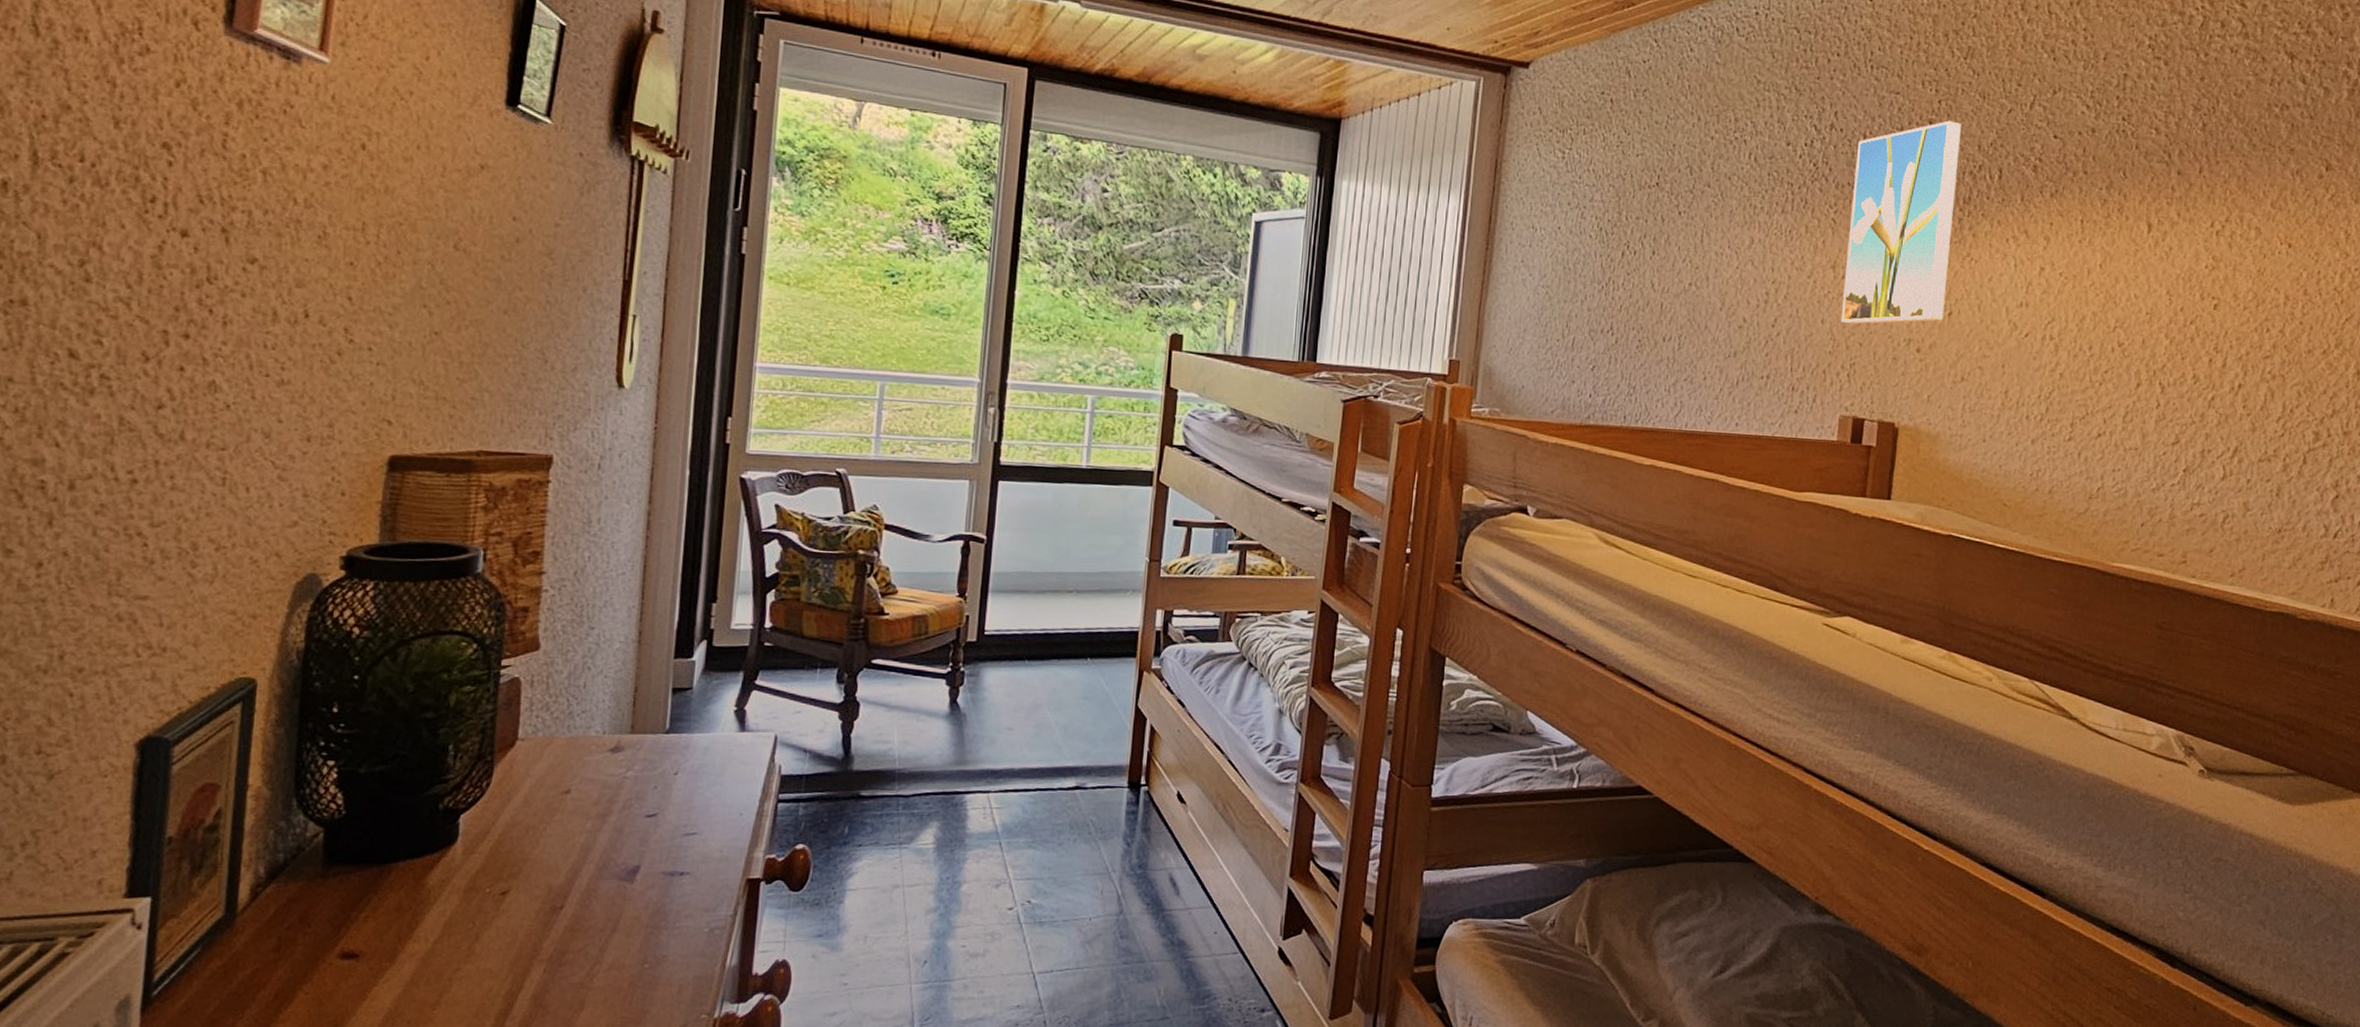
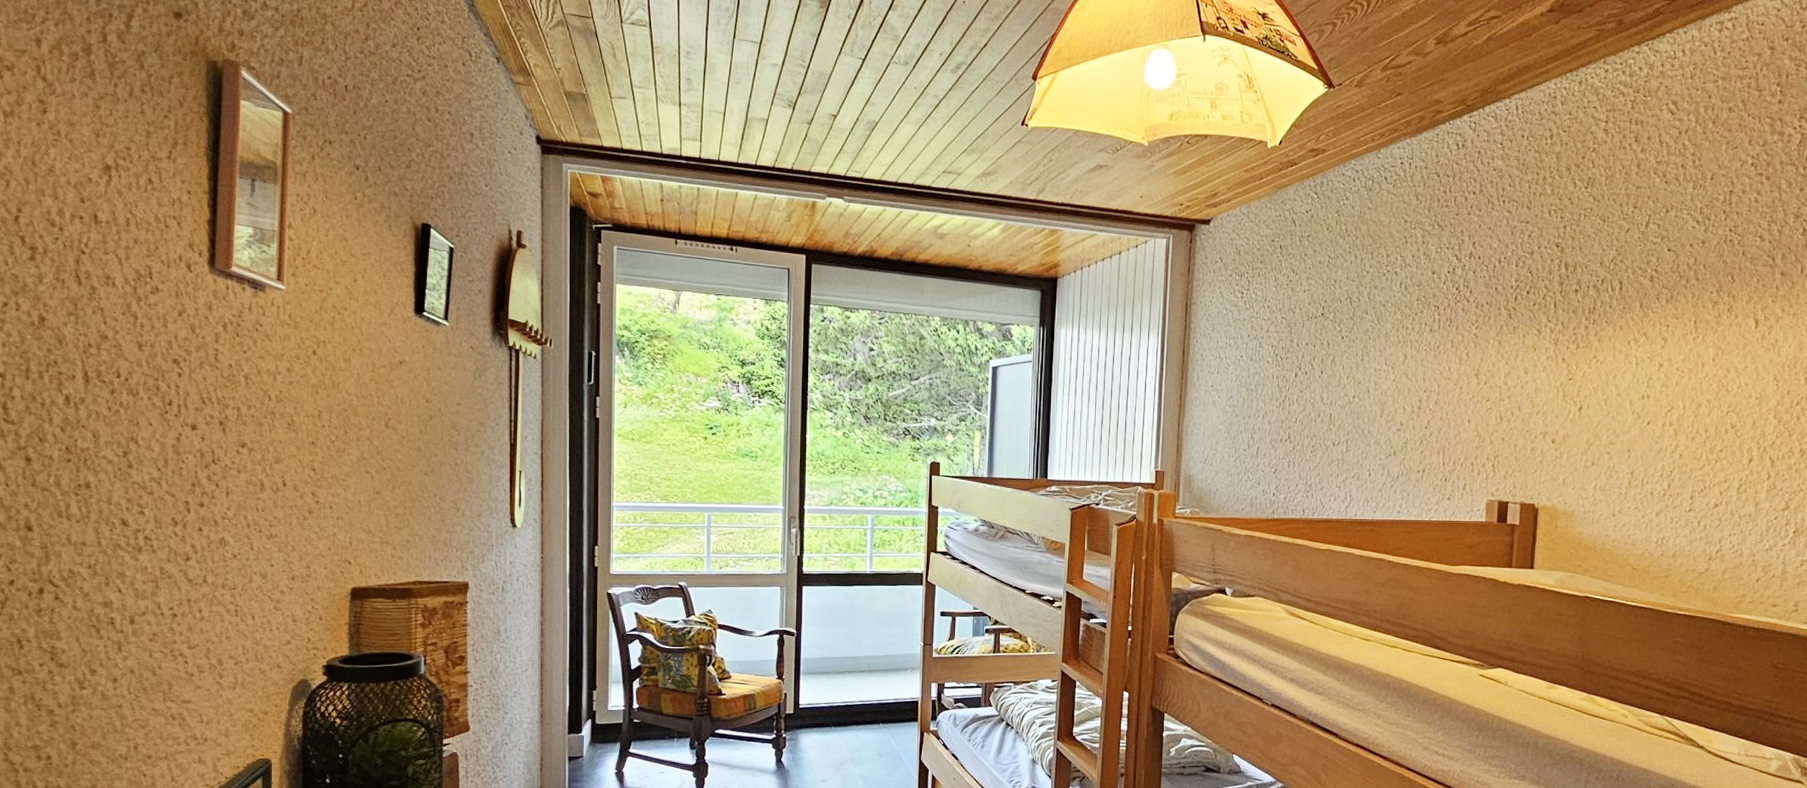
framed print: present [1840,120,1961,325] -> none [1484,243,1585,422]

